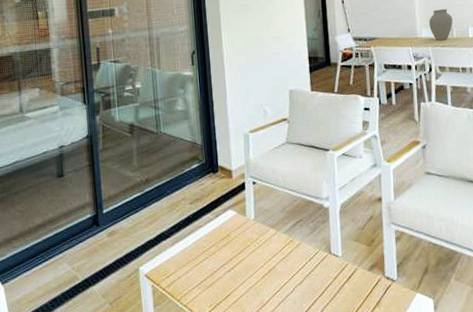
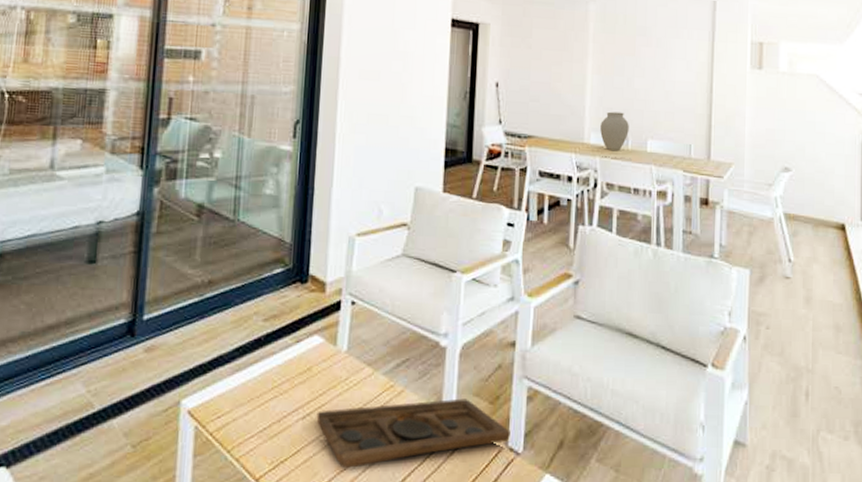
decorative tray: none [238,244,386,304] -> present [316,398,510,468]

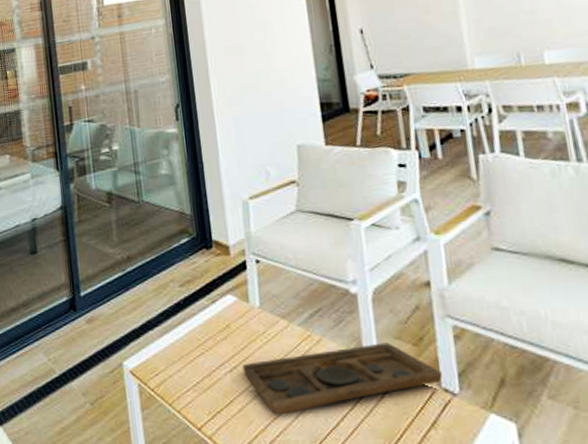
vase: present [600,111,629,152] -> none [483,29,519,73]

